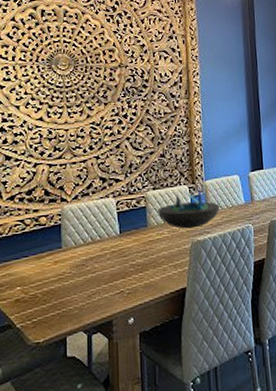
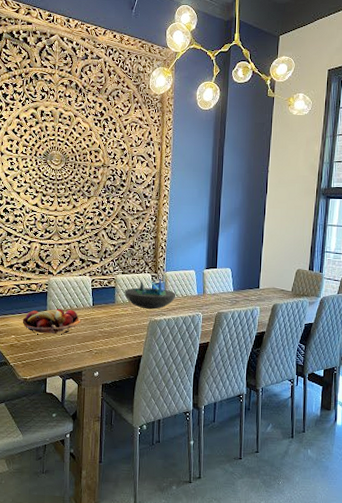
fruit basket: none [30,243,106,280] -> present [22,308,80,335]

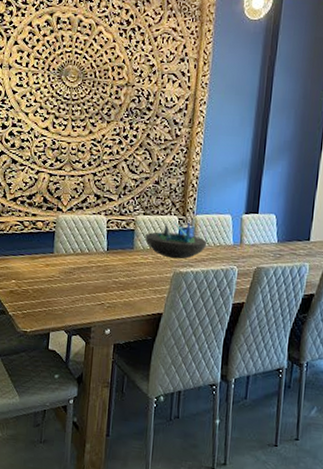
fruit basket: present [22,308,80,335] -> none [24,251,92,283]

